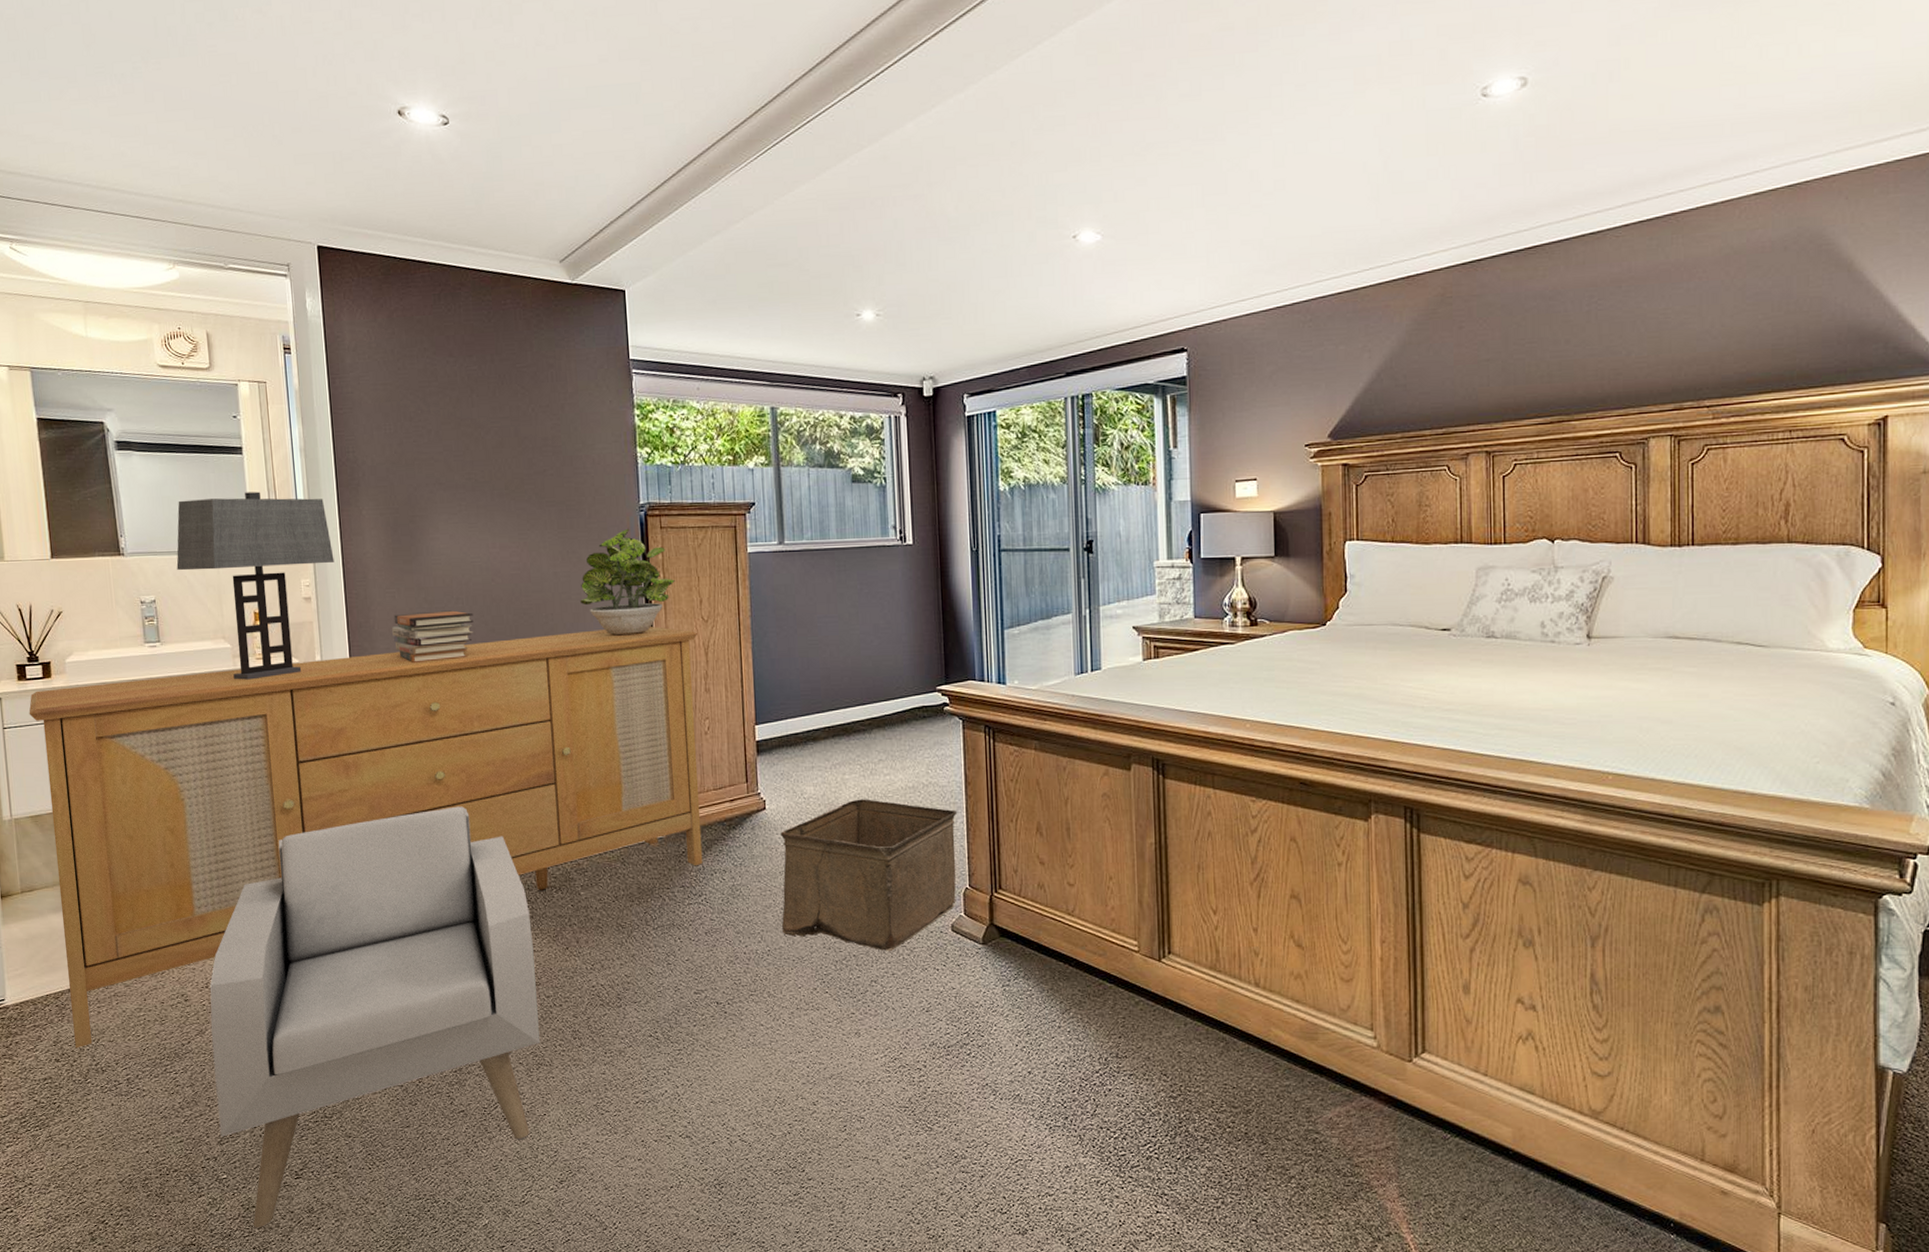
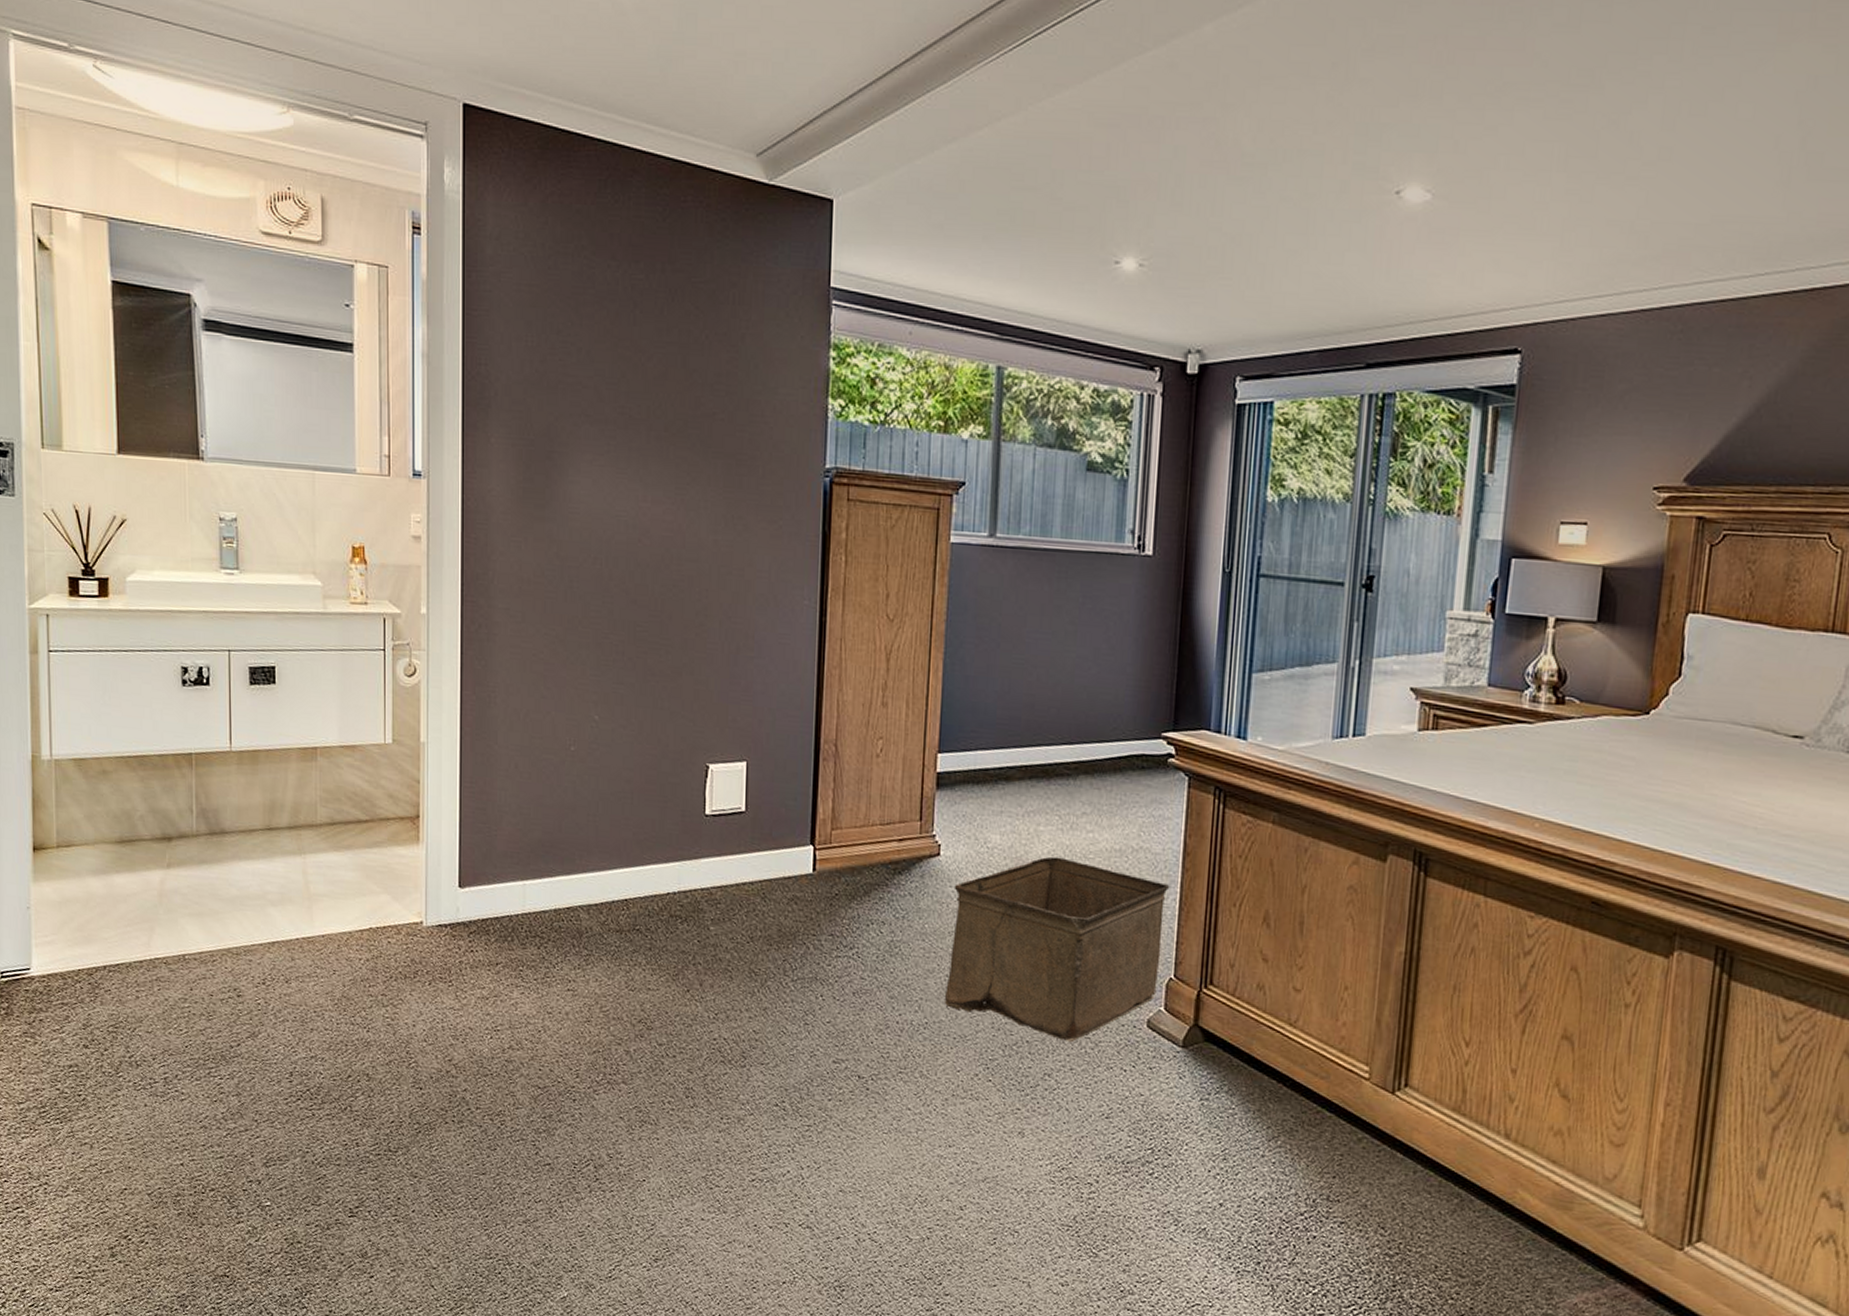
sideboard: present [29,627,703,1049] -> none [79,611,879,1036]
table lamp: present [176,491,334,680] -> none [265,399,452,628]
armchair: present [210,806,540,1228] -> none [265,807,649,1267]
book stack: present [392,610,474,664] -> none [514,569,613,632]
potted plant: present [579,528,675,636] -> none [741,496,859,628]

